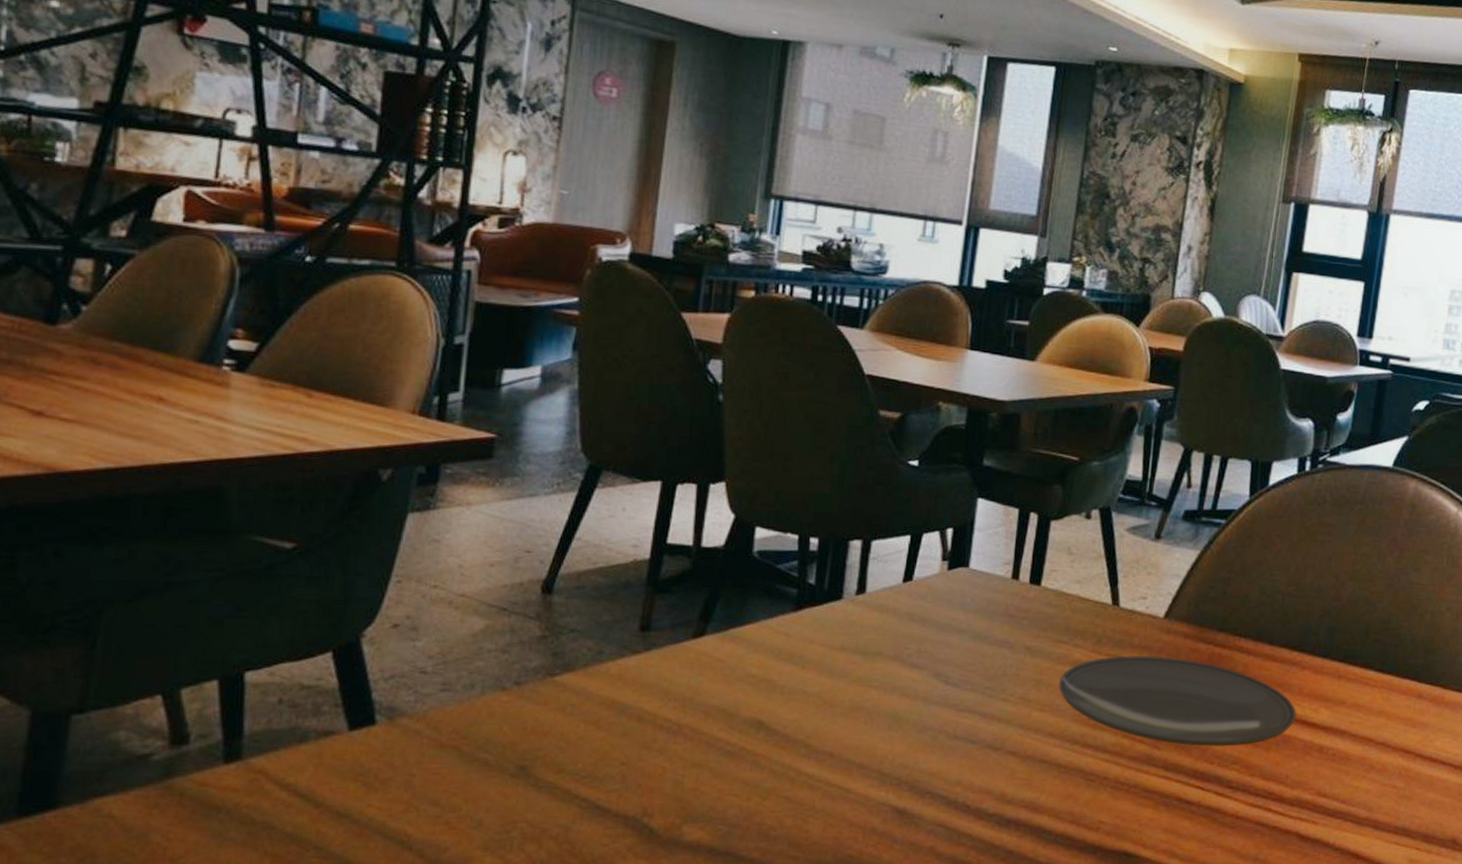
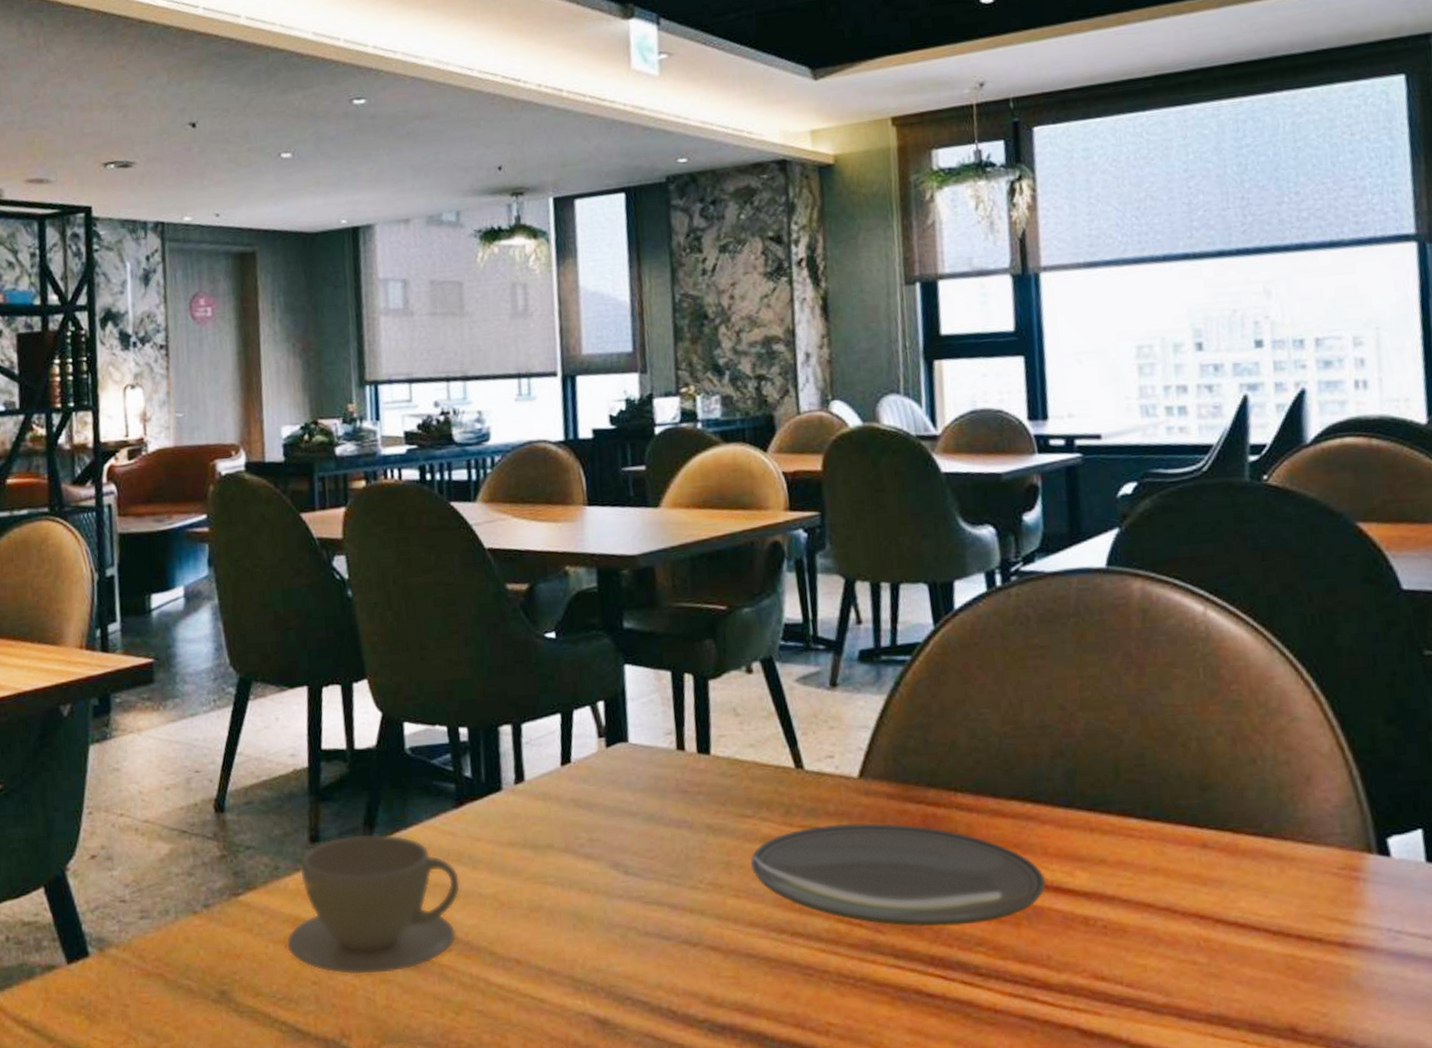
teacup: none [599,627,788,758] -> present [287,833,461,975]

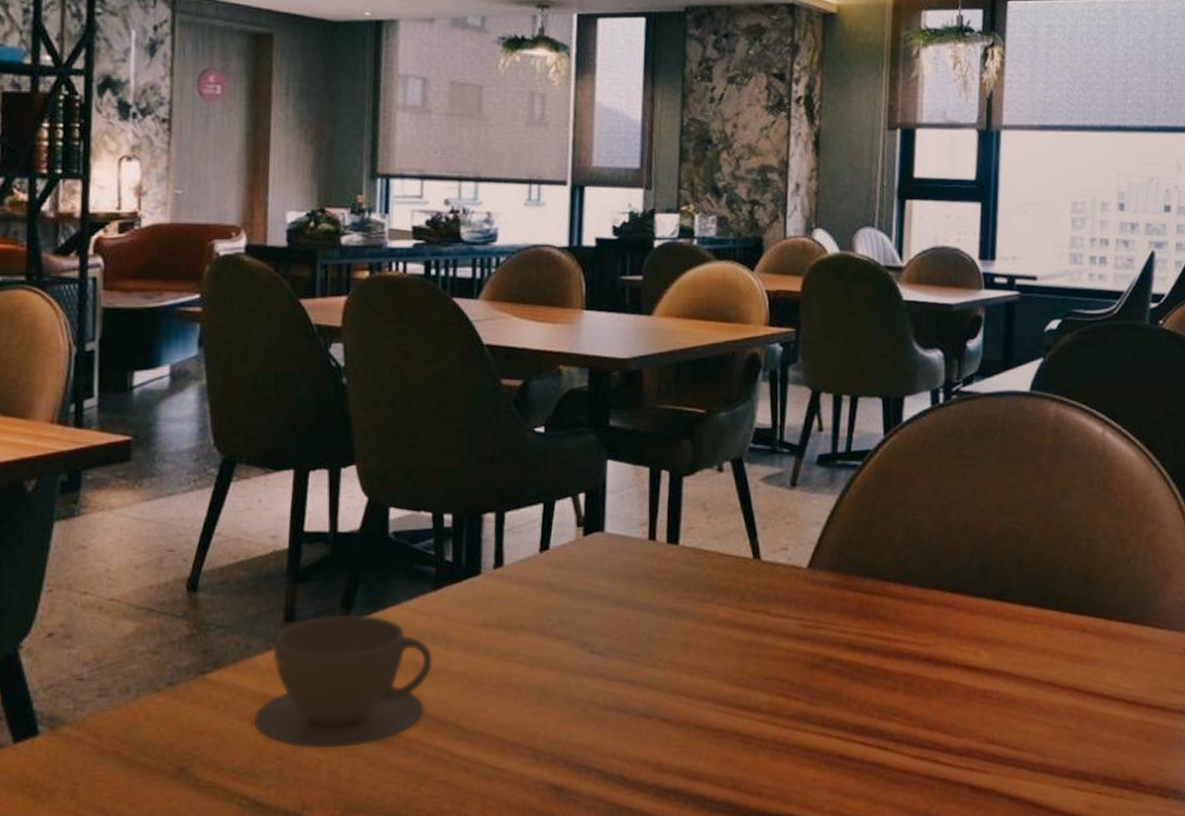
plate: present [751,822,1046,927] -> none [707,608,955,699]

